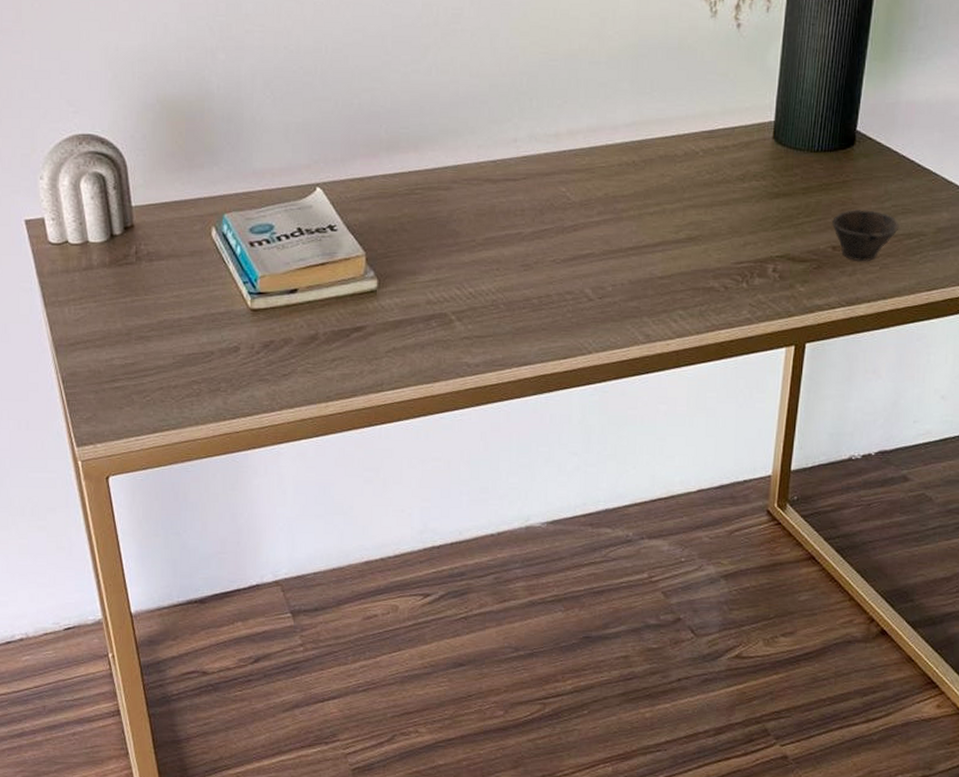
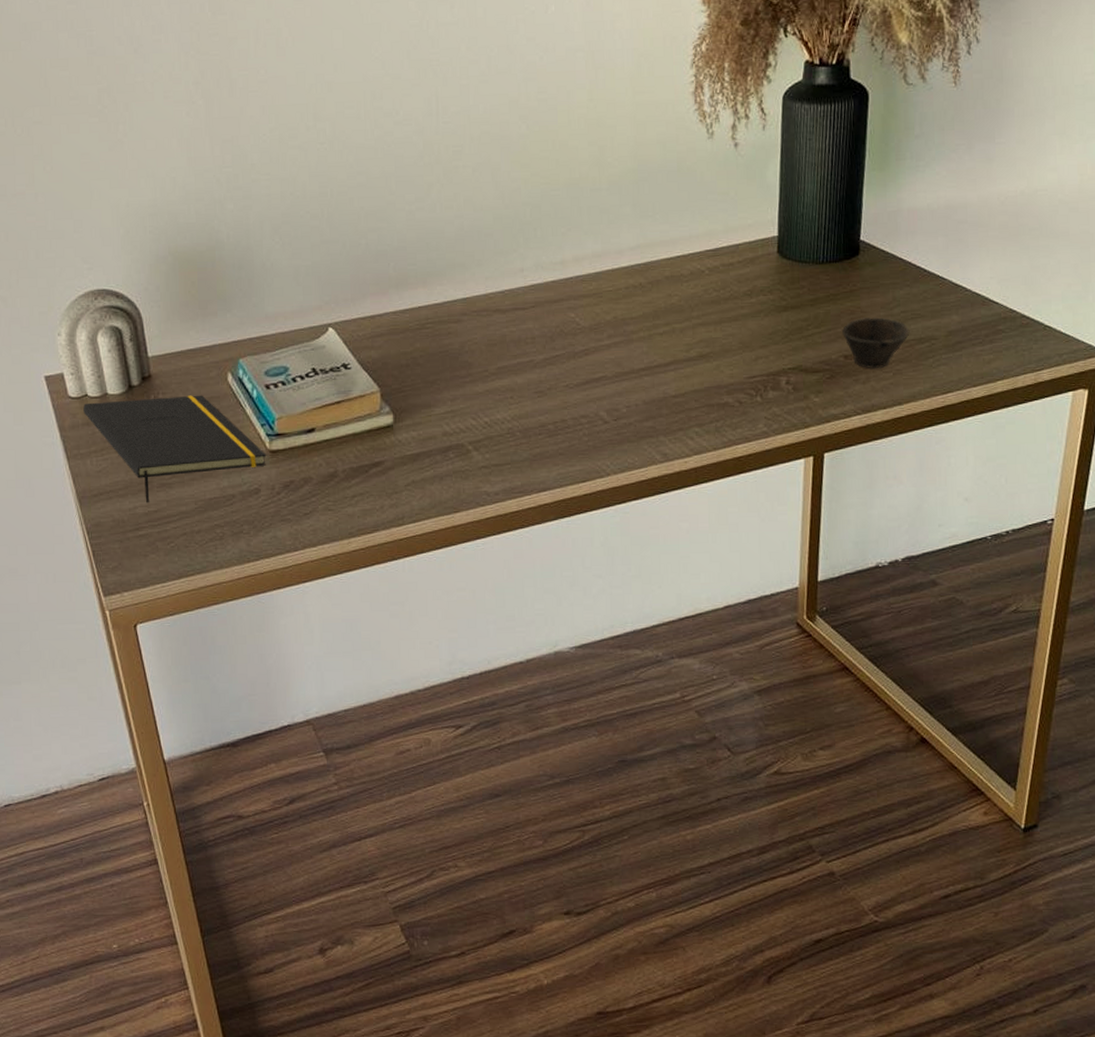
notepad: none [63,248,247,355] -> present [83,395,266,503]

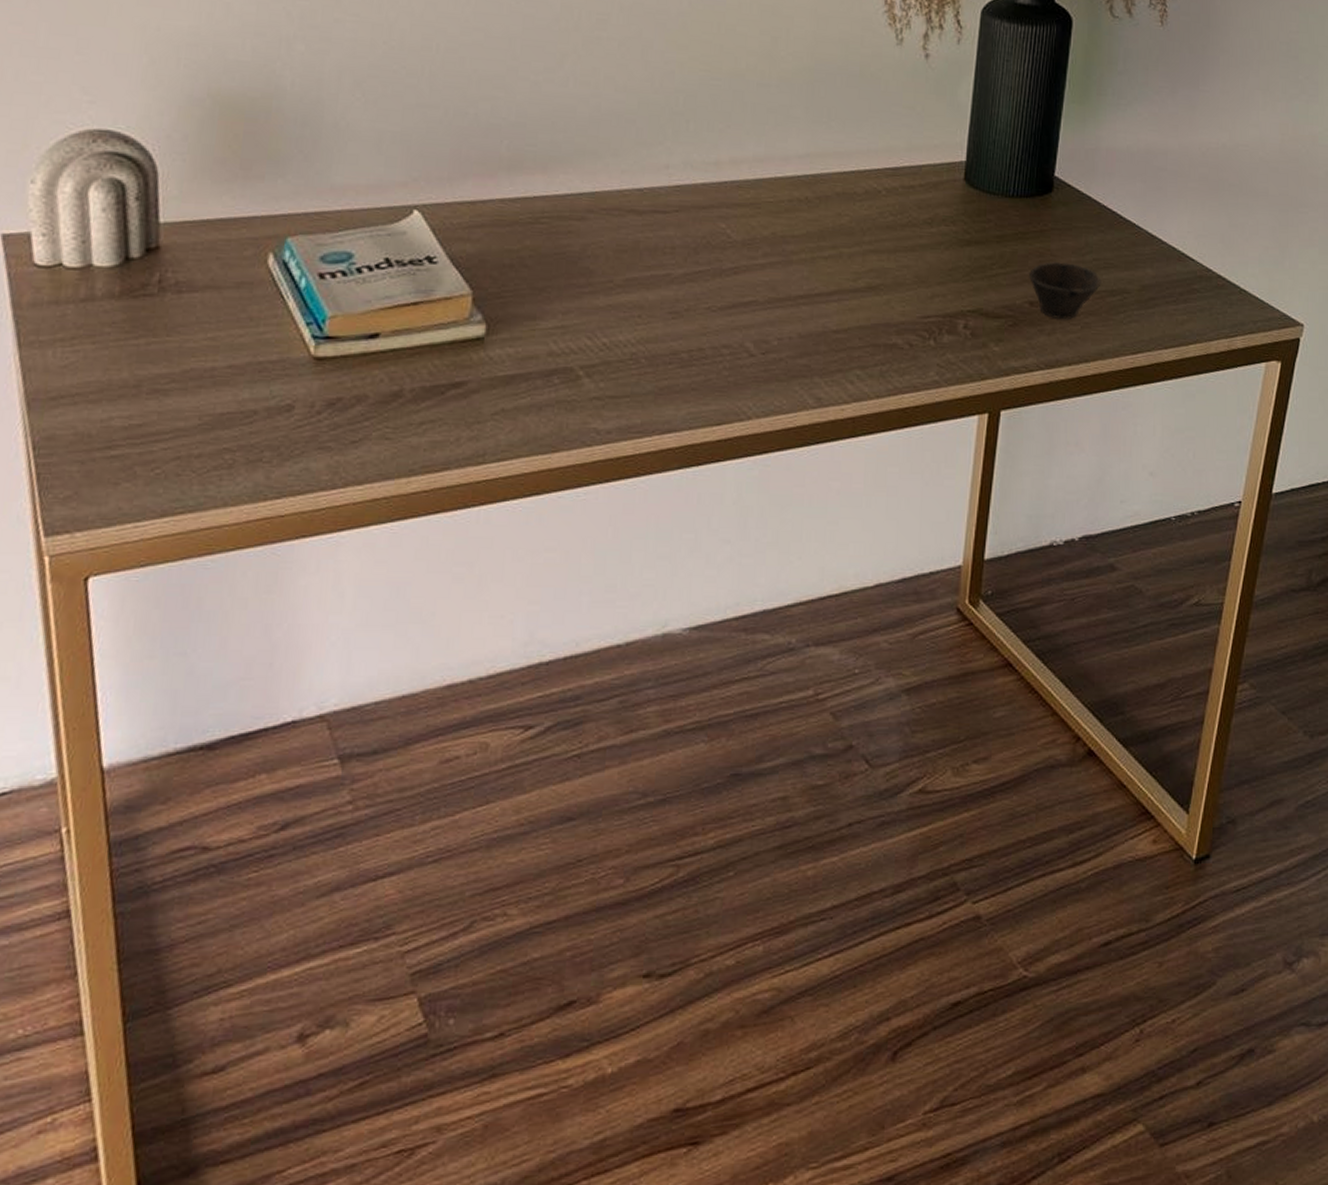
notepad: present [83,395,266,503] -> none [53,274,308,414]

